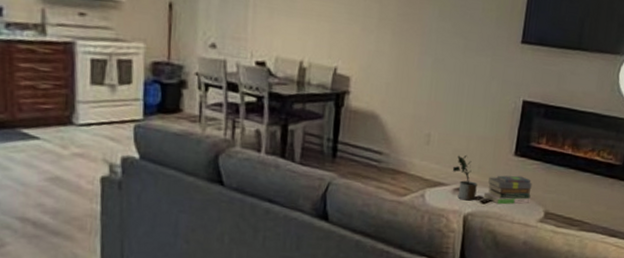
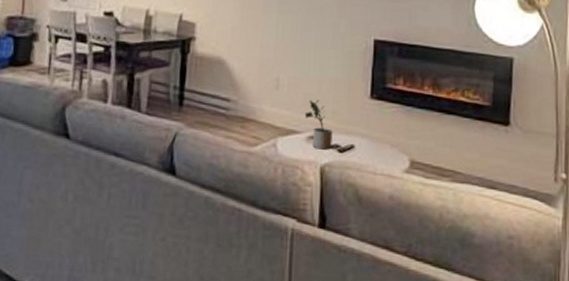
books: present [484,175,532,205] -> none [341,120,393,154]

